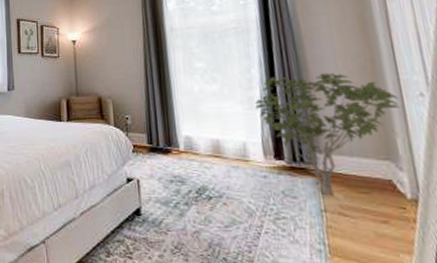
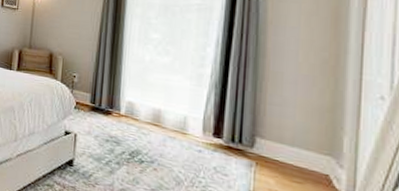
shrub: present [255,72,400,196] -> none [204,57,356,180]

